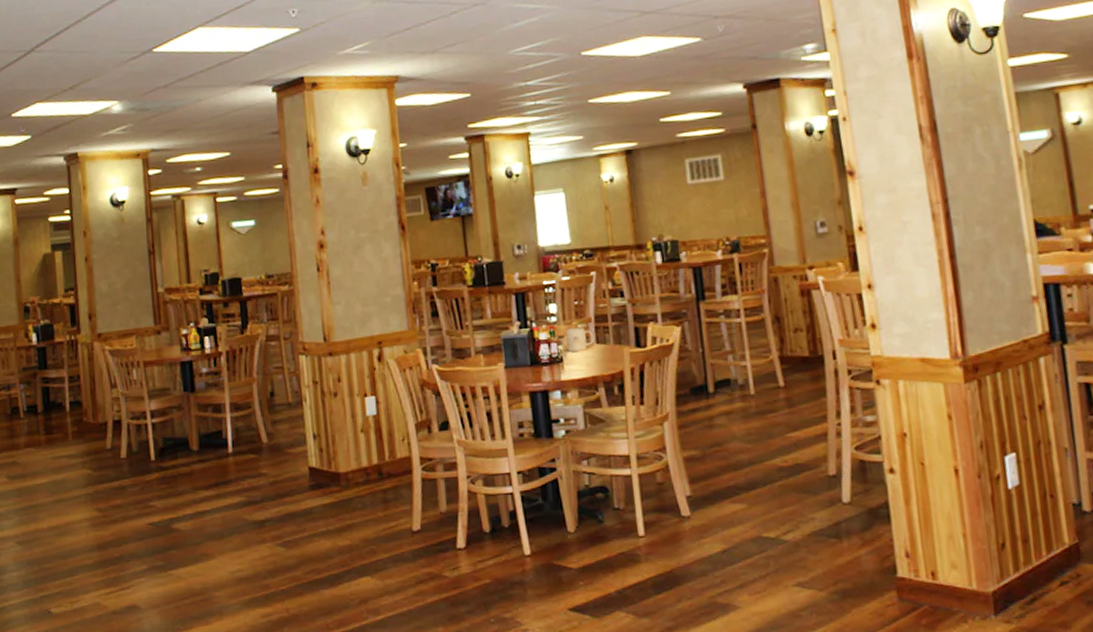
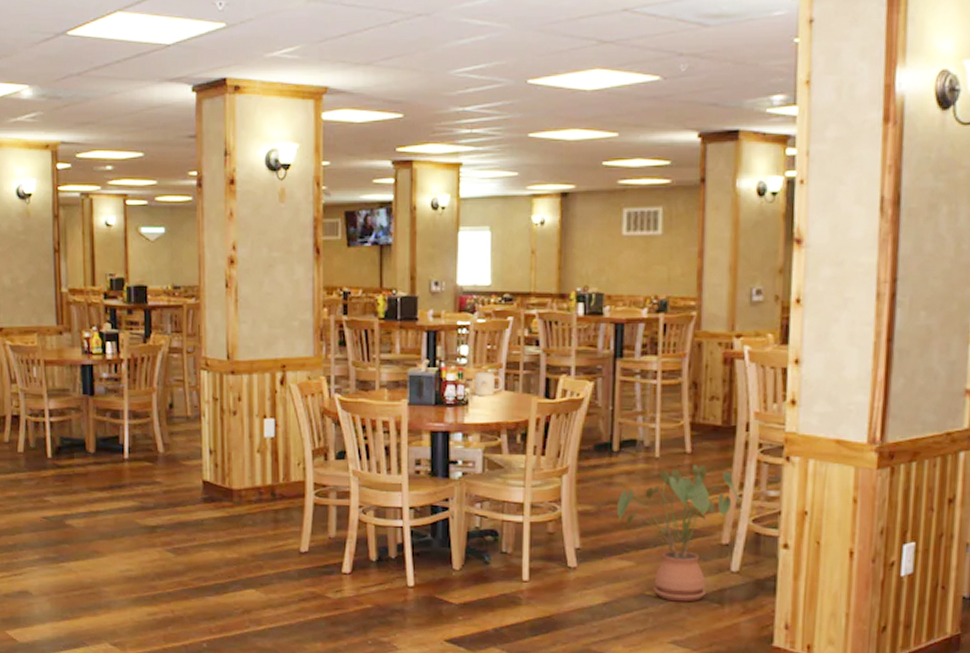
house plant: none [720,396,840,541] -> present [616,464,740,602]

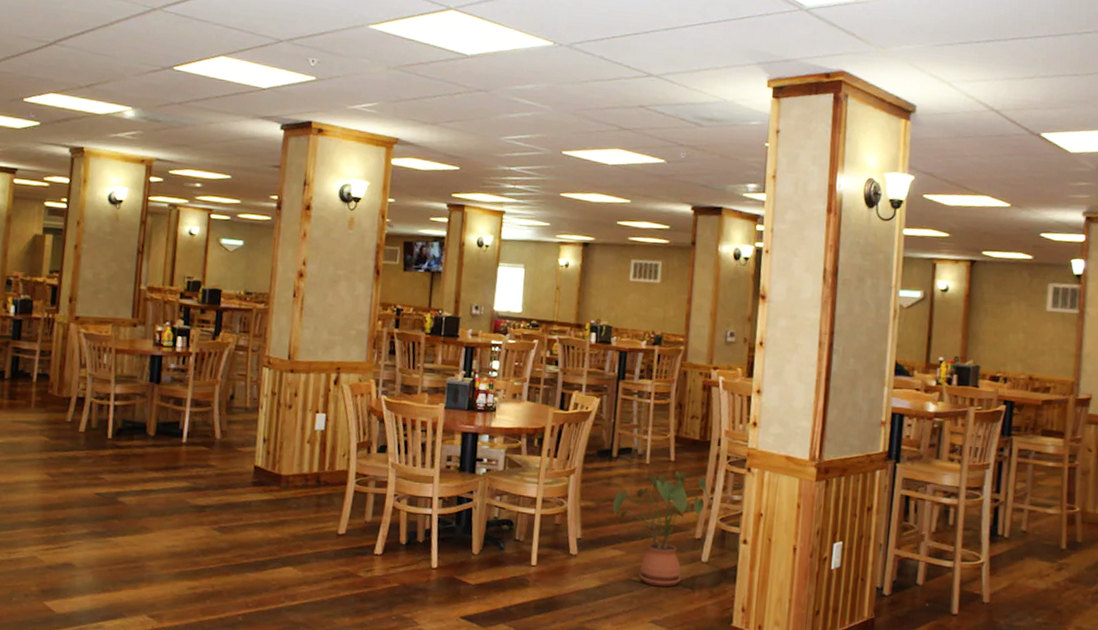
mug: present [474,372,503,397] -> none [501,384,526,406]

